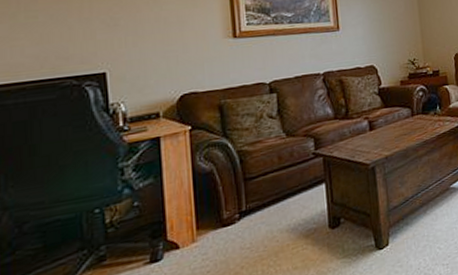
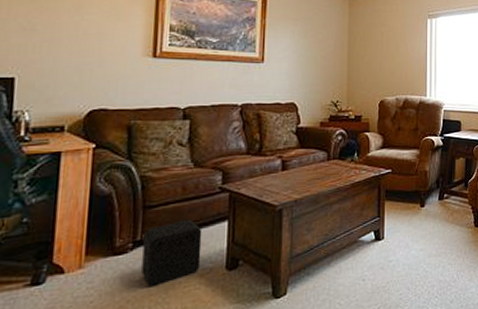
air purifier: none [248,185,305,253] -> present [141,219,202,287]

